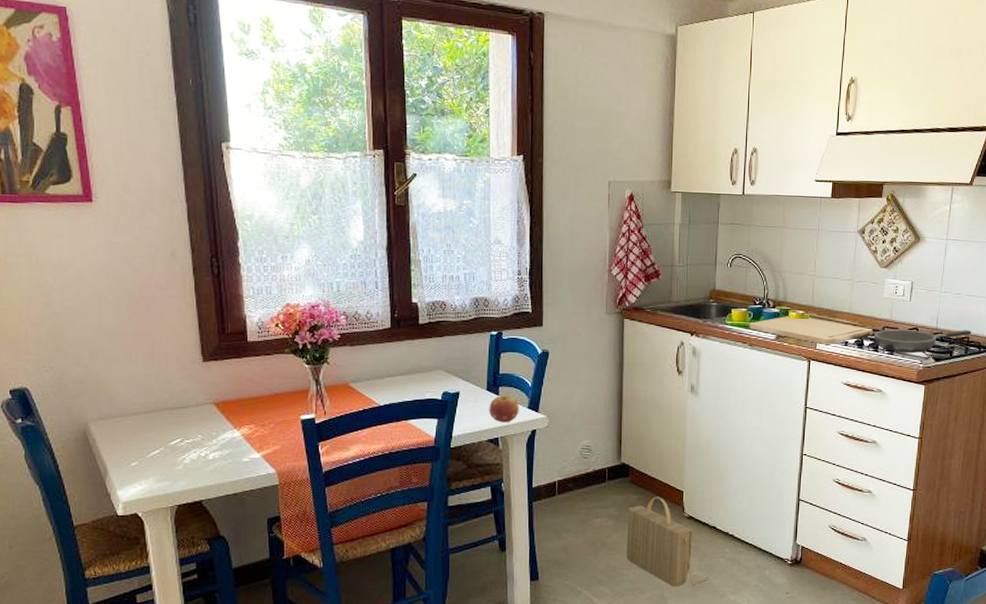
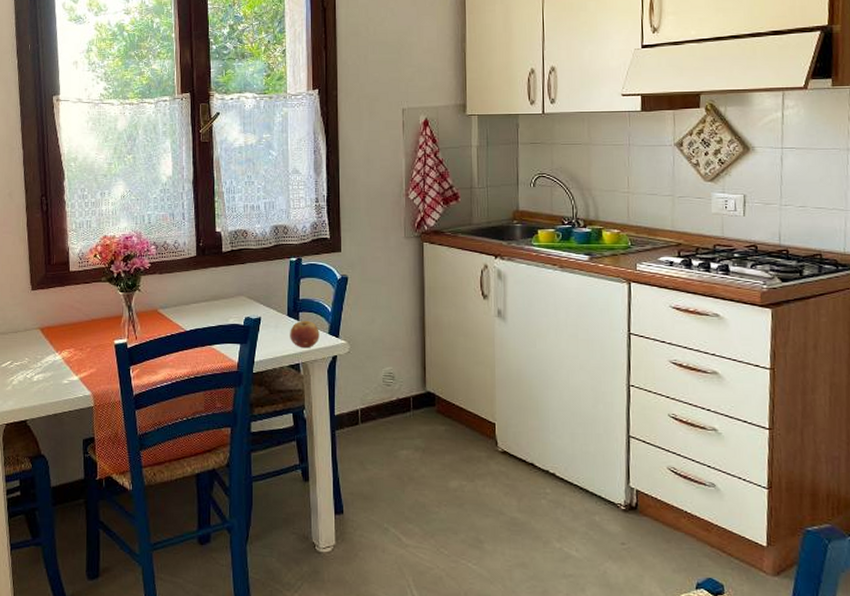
shopping bag: present [626,497,707,587] -> none [435,428,527,529]
cutting board: present [749,315,873,346] -> none [558,234,702,266]
frying pan: present [874,329,971,353] -> none [703,246,824,273]

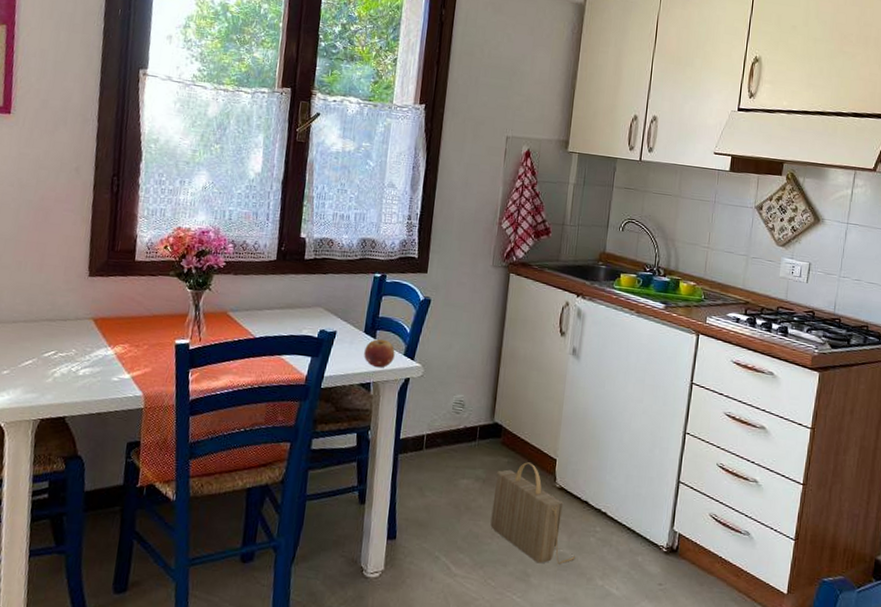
shopping bag: none [435,428,527,529] -> present [490,462,575,564]

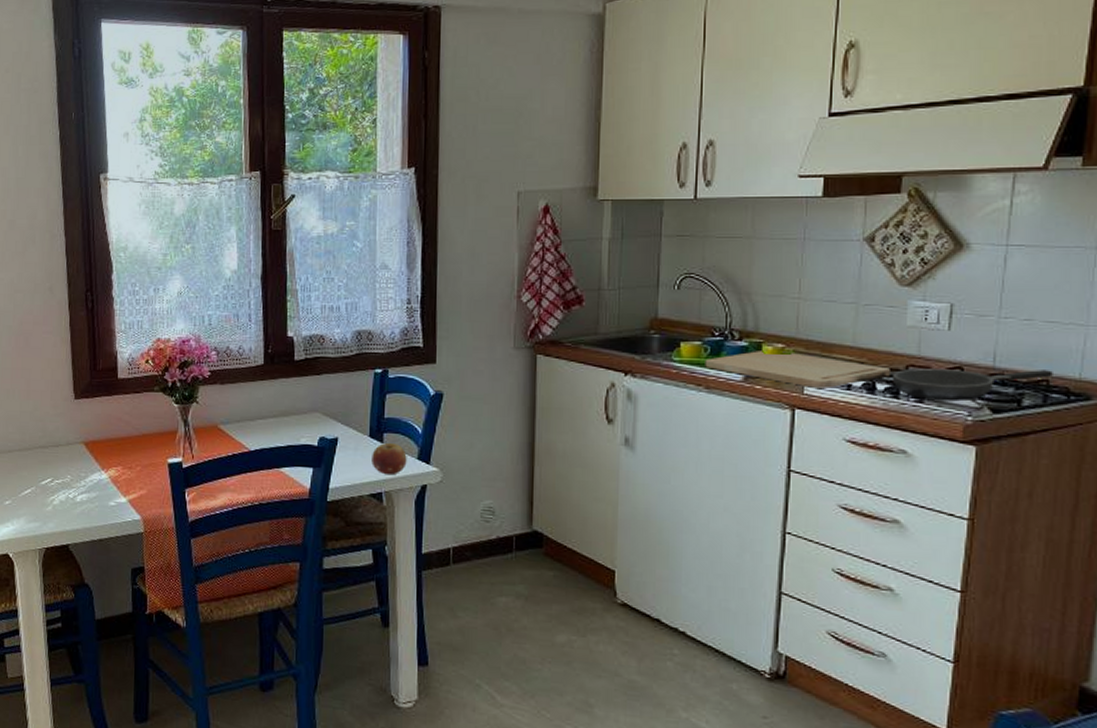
shopping bag: present [490,462,575,564] -> none [539,575,648,693]
cutting board: none [637,285,766,321] -> present [705,349,890,390]
frying pan: none [767,309,871,338] -> present [892,368,1053,402]

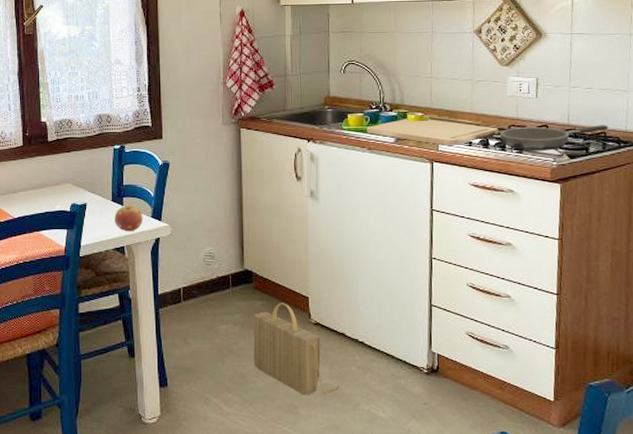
shopping bag: none [539,575,648,693] -> present [253,303,339,395]

